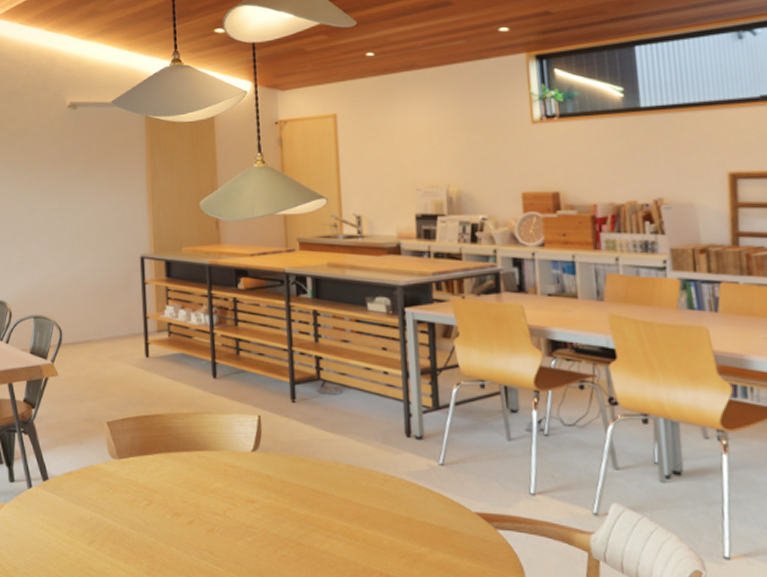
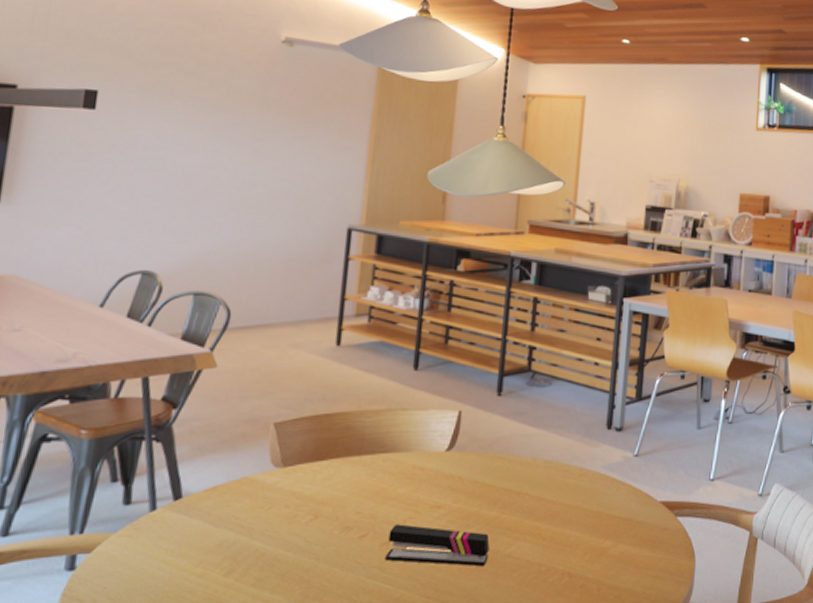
stapler: none [212,514,305,560] -> present [385,524,490,567]

